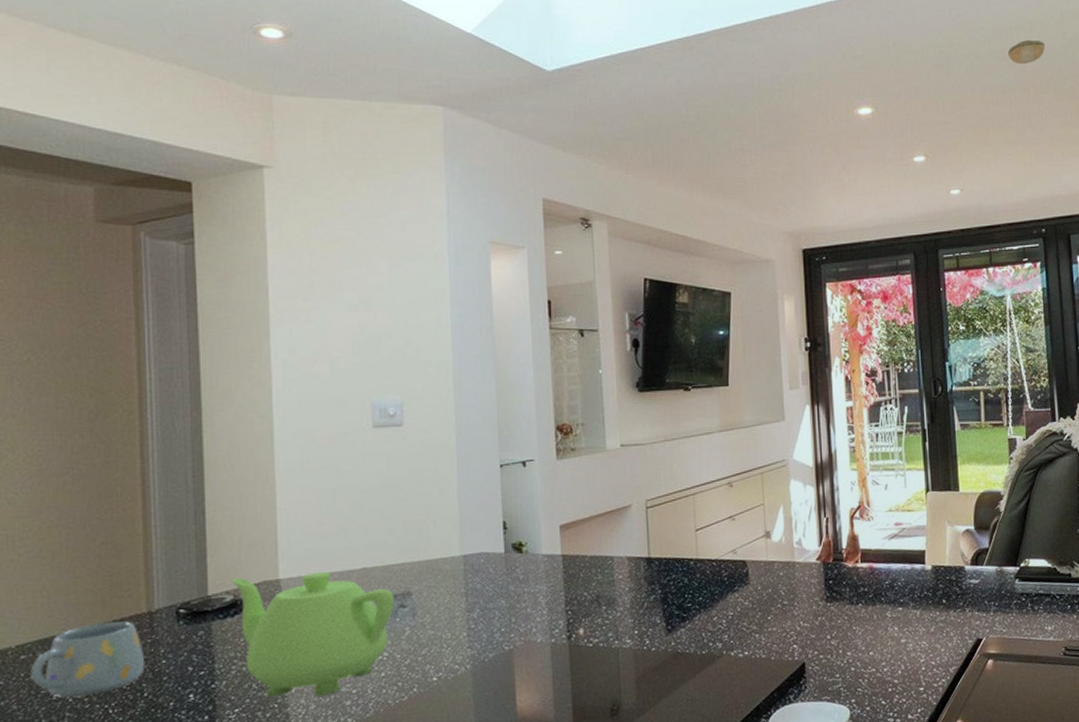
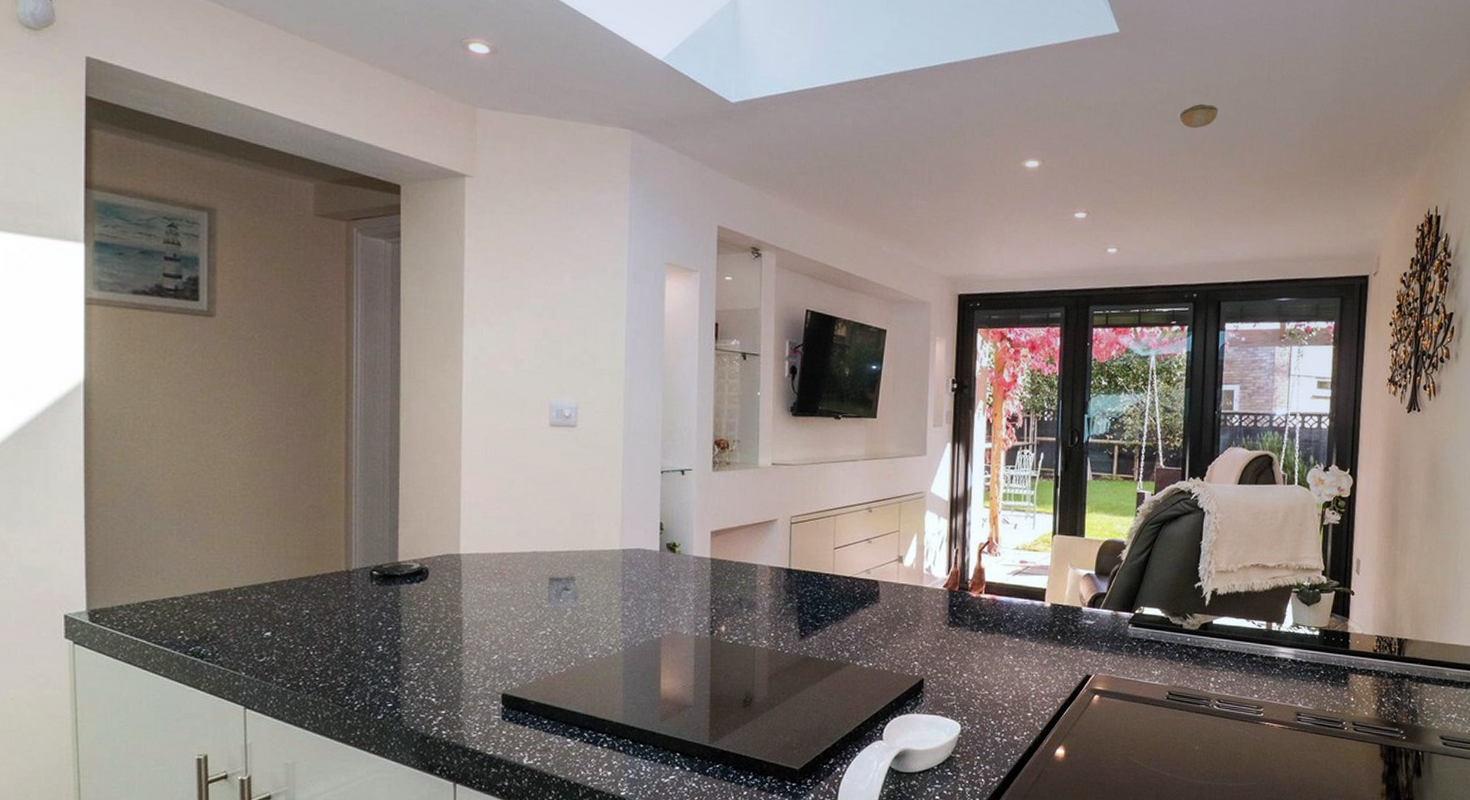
mug: present [31,621,144,698] -> none [246,576,341,638]
teapot: present [232,571,395,696] -> none [419,548,560,660]

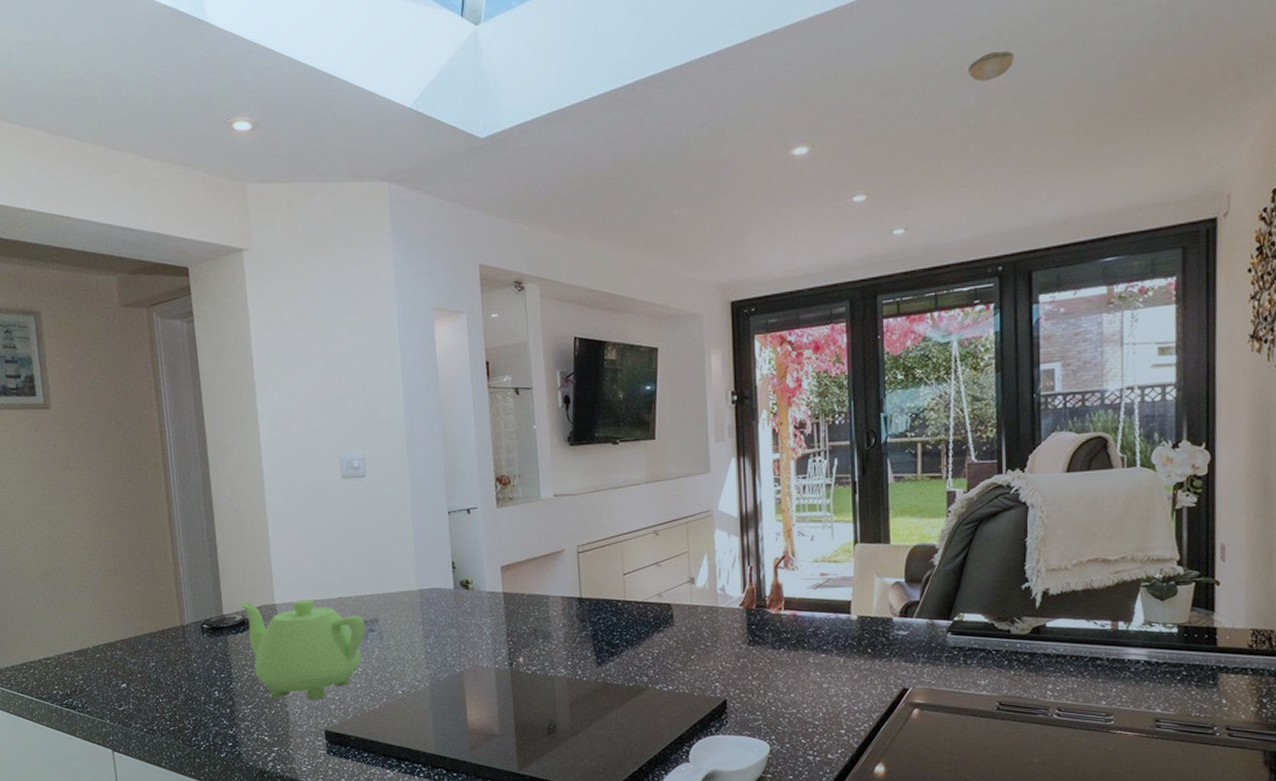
teapot: none [419,548,560,660] -> present [240,599,366,700]

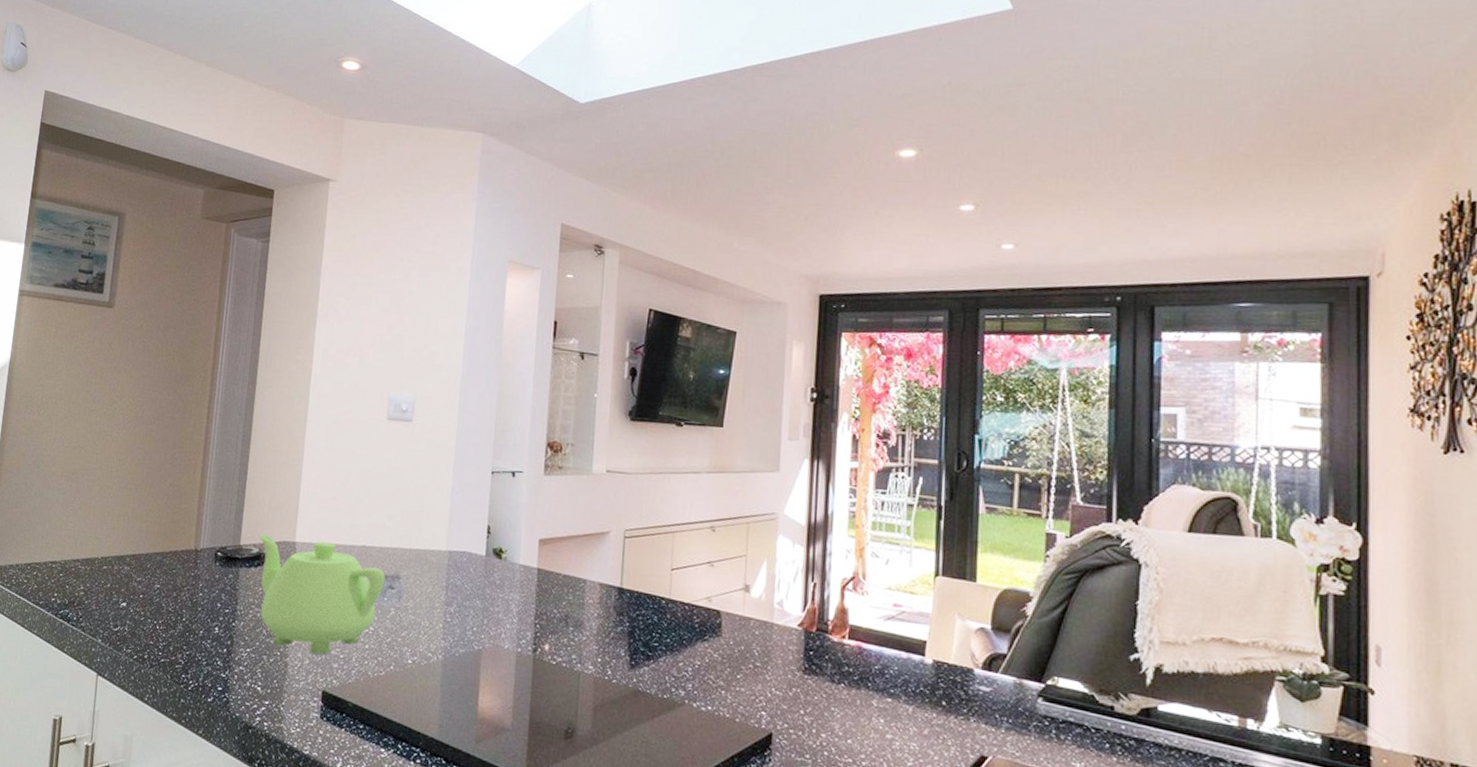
smoke detector: present [967,51,1014,82] -> none [1091,79,1142,108]

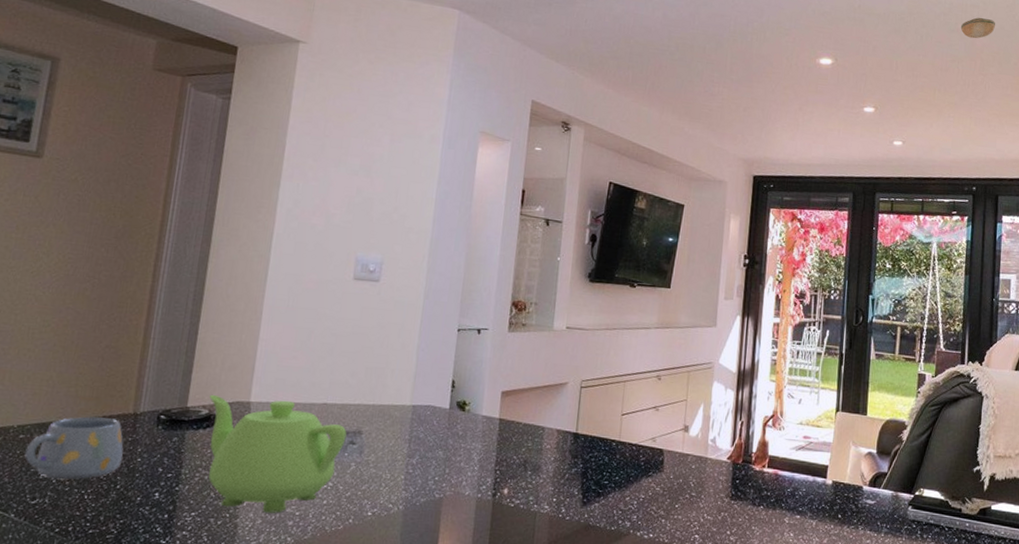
mug: none [108,551,188,611] -> present [25,416,124,480]
smoke detector: none [1091,79,1142,108] -> present [960,17,995,39]

